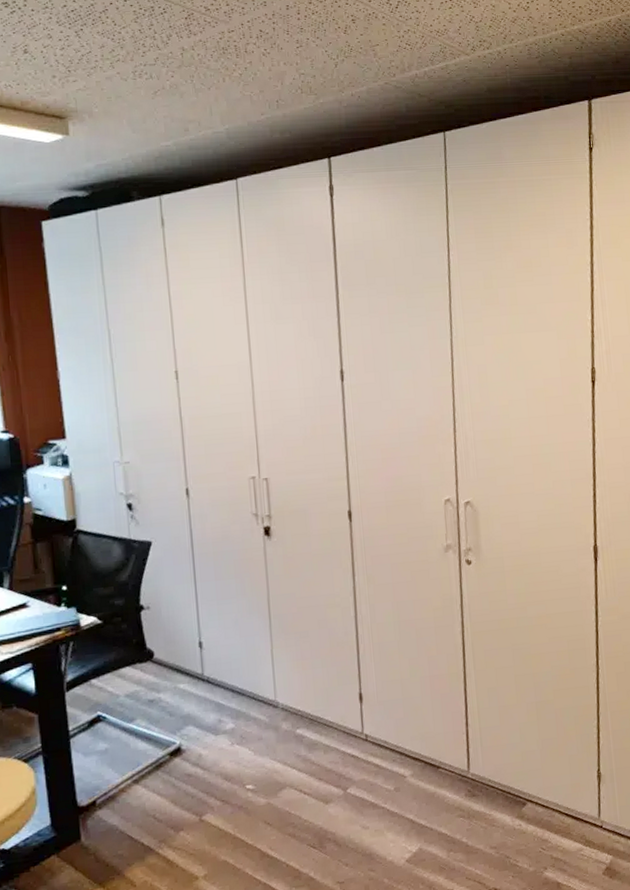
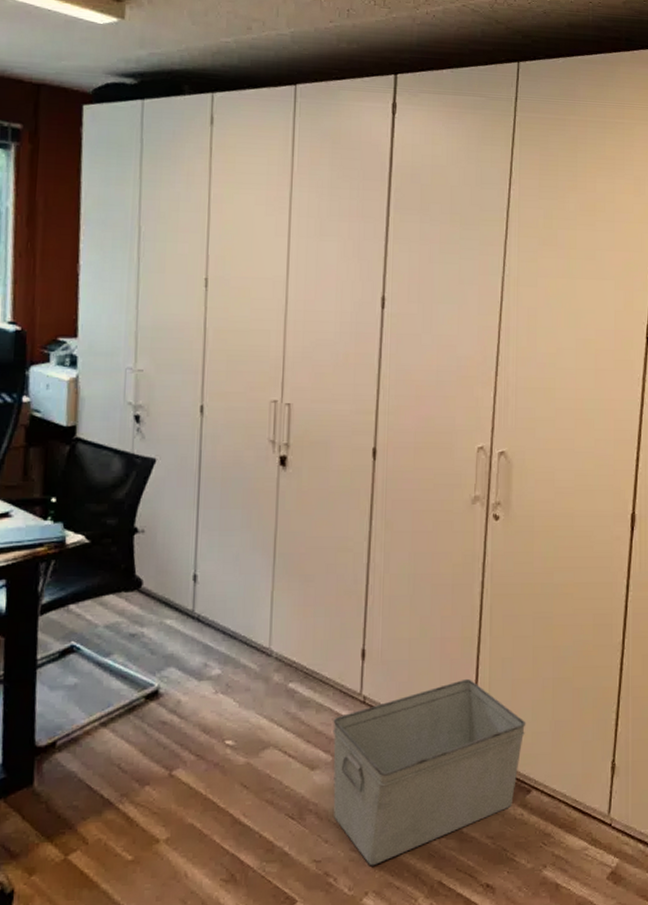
storage bin: none [340,709,516,883] -> present [332,678,526,866]

